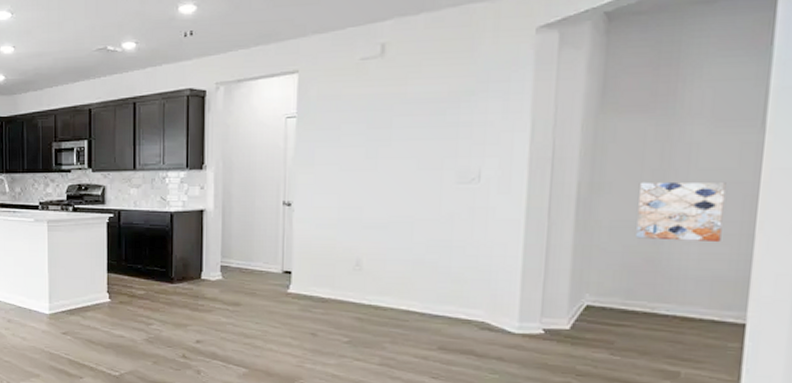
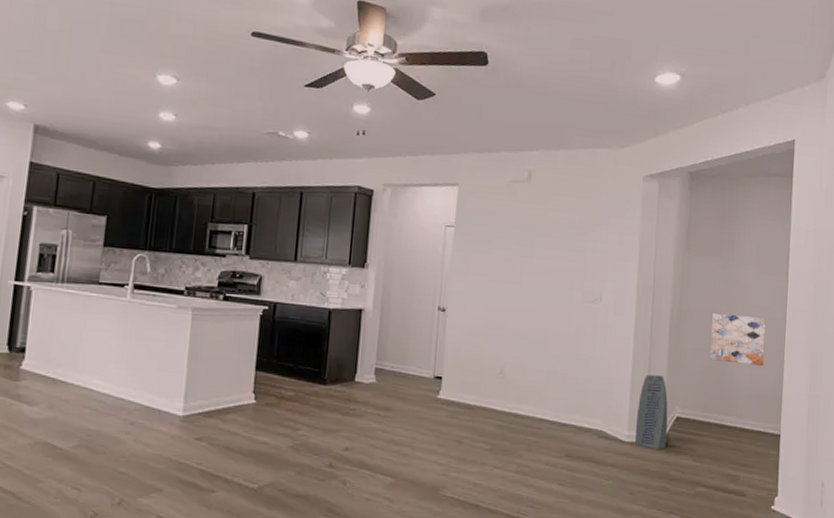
air purifier: none [528,259,574,343] -> present [634,374,668,450]

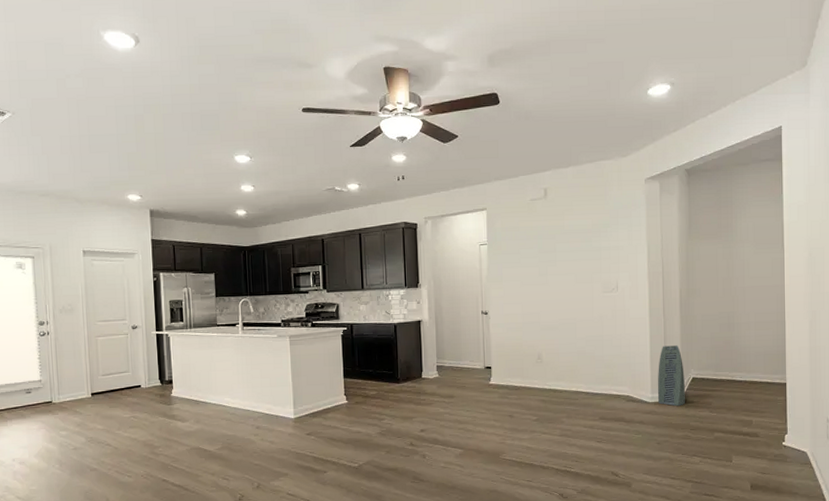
wall art: present [710,312,766,367] -> none [717,286,767,328]

